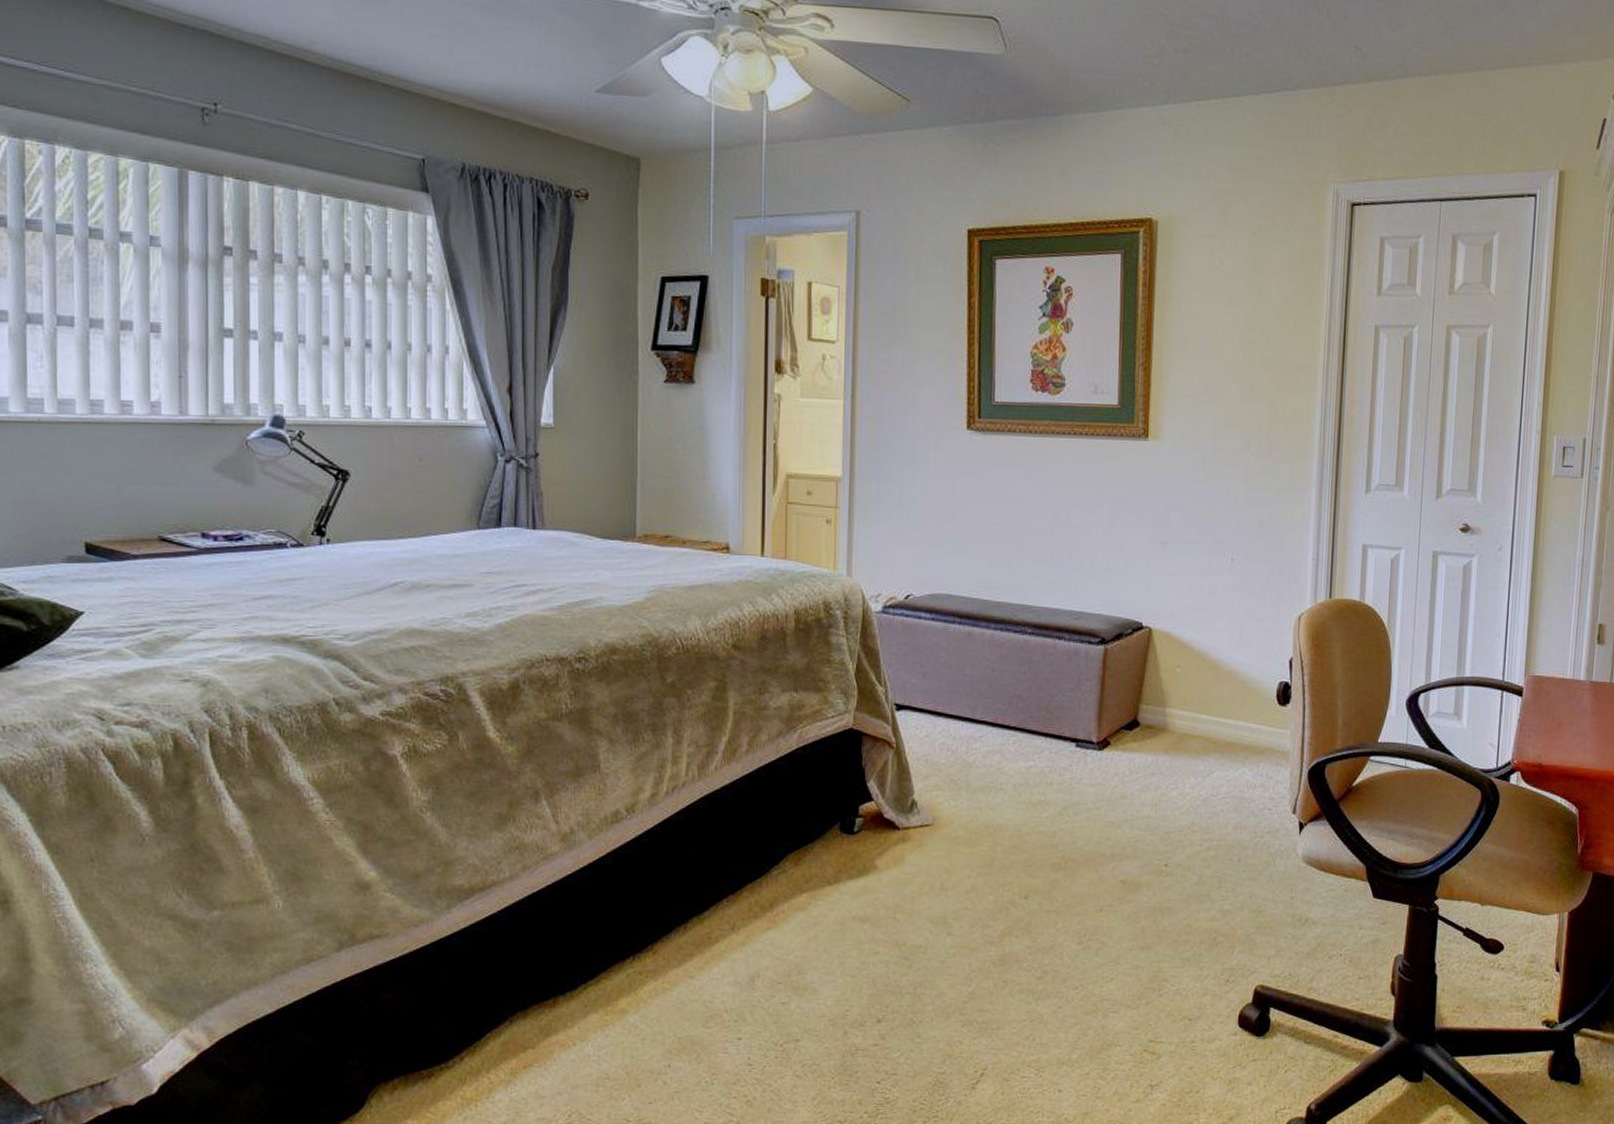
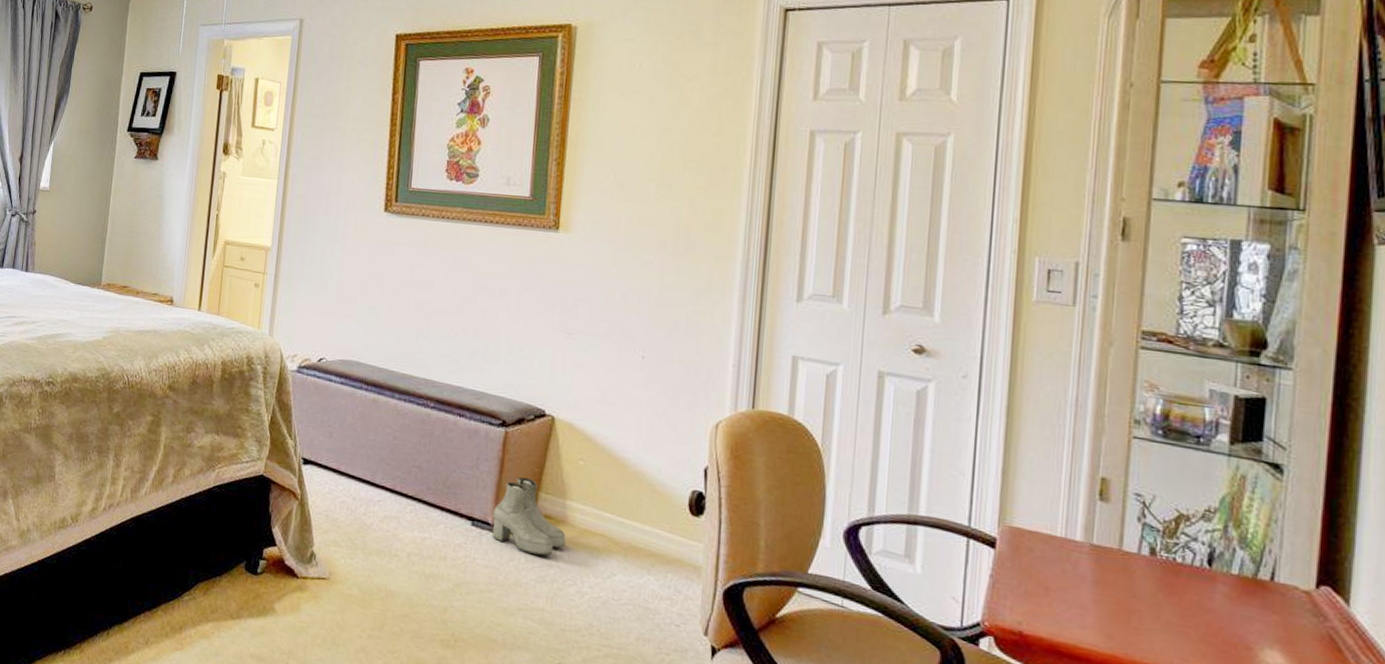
boots: none [1096,691,1167,765] -> present [492,476,566,556]

